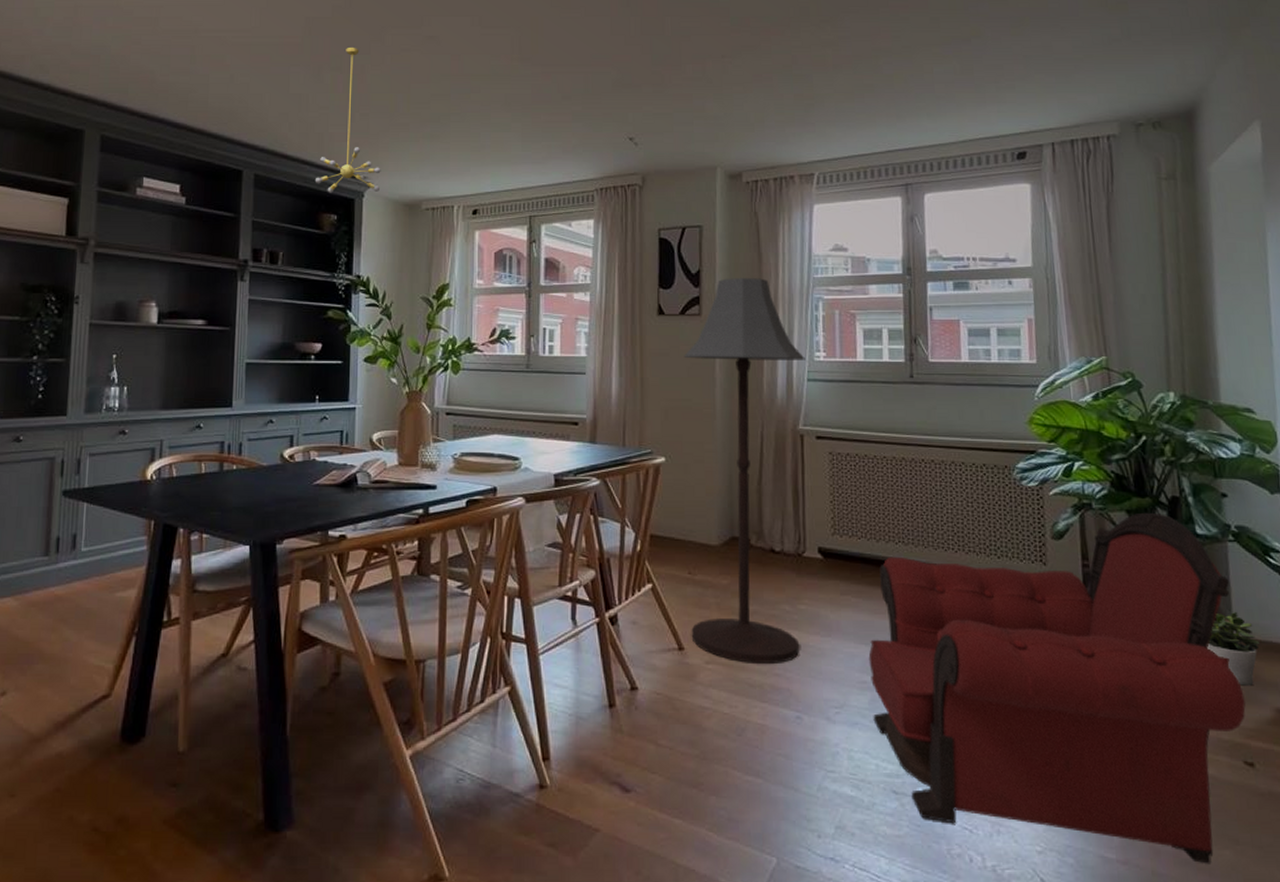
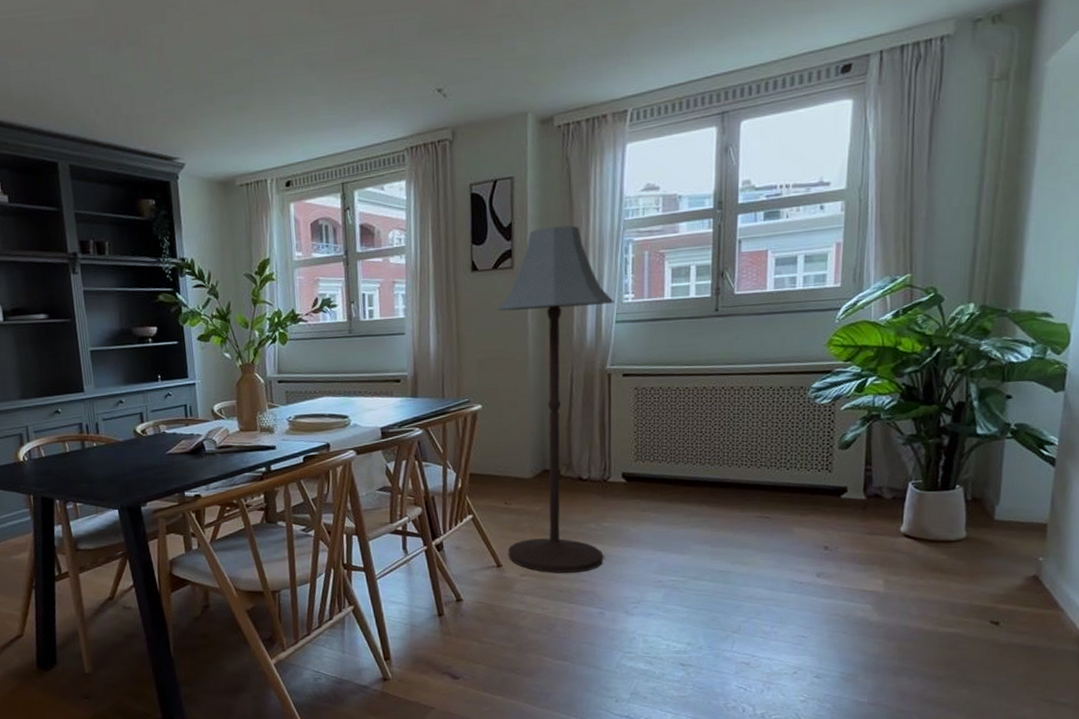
chandelier: present [314,48,381,193] -> none [128,16,193,178]
armchair: present [868,512,1246,864] -> none [664,418,1001,701]
potted plant: present [1207,612,1261,686] -> none [972,500,1022,561]

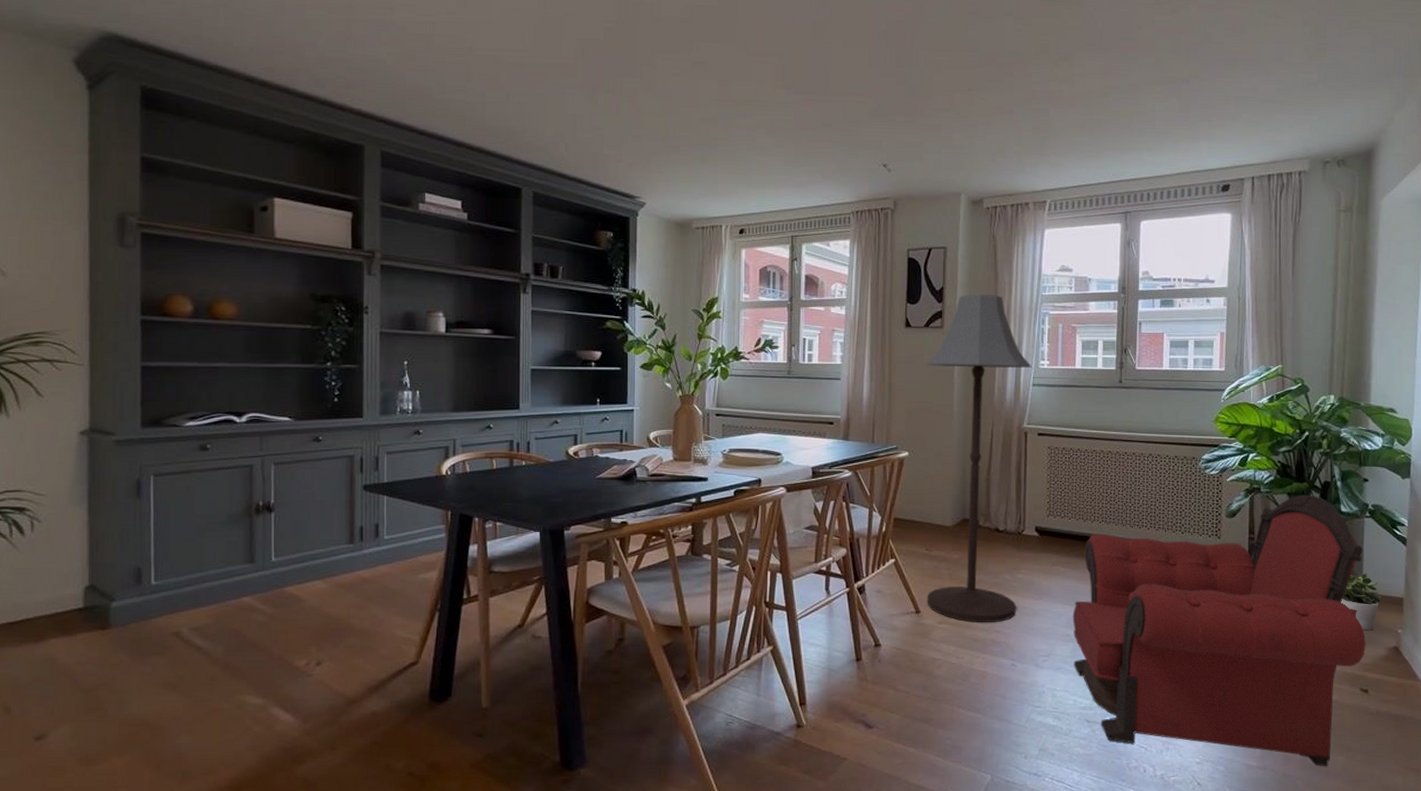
armchair: none [664,418,1001,701] -> present [1072,494,1366,767]
potted plant: none [972,500,1022,561] -> present [1341,574,1382,631]

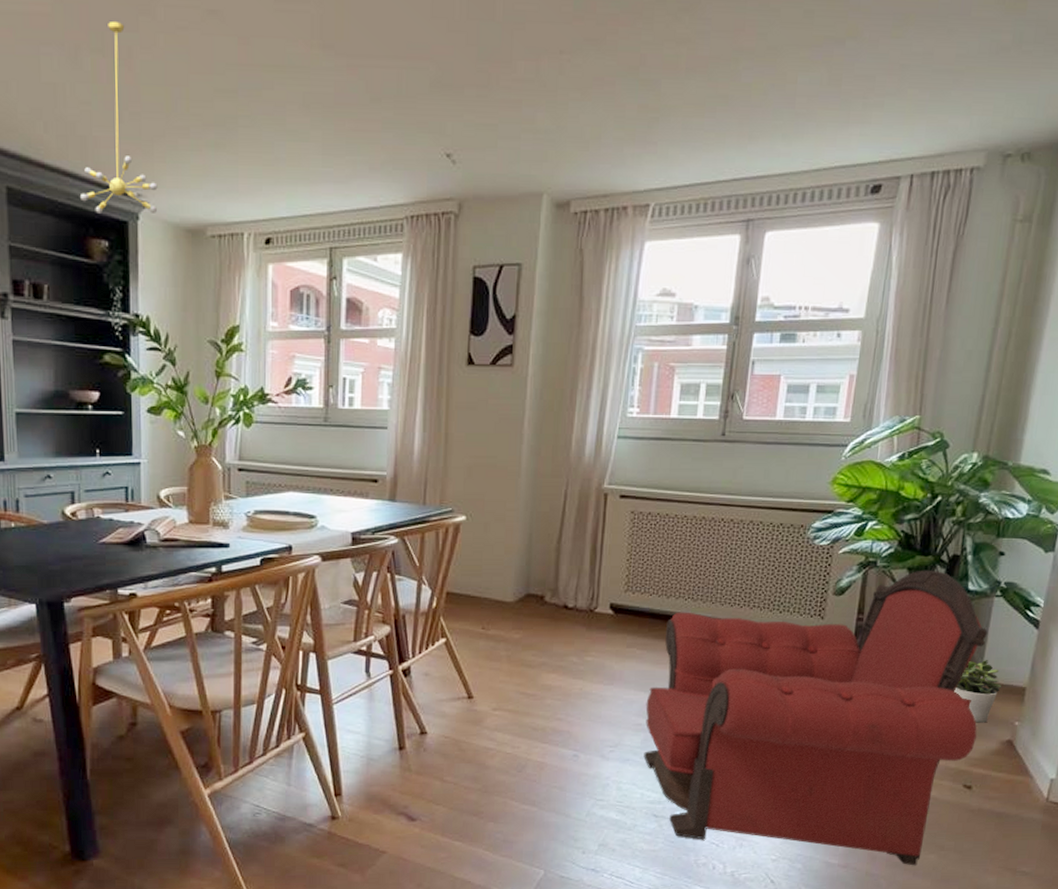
chandelier: none [591,70,654,211] -> present [79,22,158,213]
floor lamp: present [927,295,1032,623] -> none [481,325,618,709]

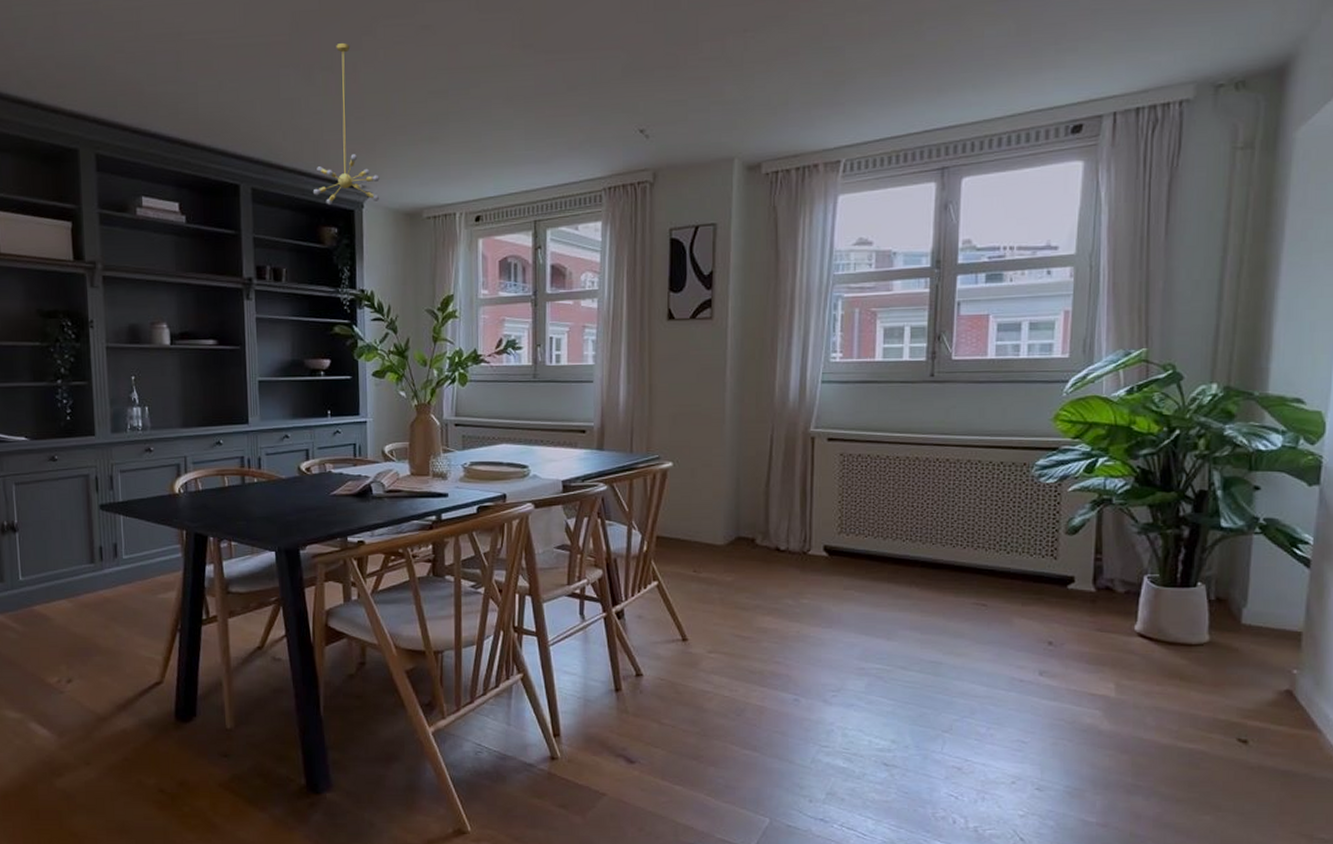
armchair: present [643,570,987,866] -> none [868,506,1248,828]
potted plant: present [954,660,1002,723] -> none [1216,602,1273,671]

